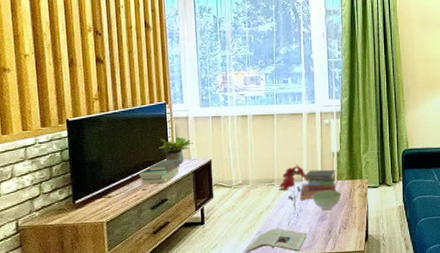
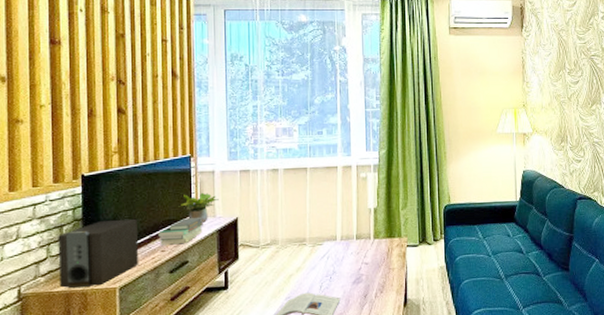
speaker: none [48,160,123,222] -> present [58,218,139,288]
artificial flower: present [279,164,307,210] -> none [310,221,342,272]
books: present [300,169,337,201] -> none [333,227,373,262]
bowl: present [312,190,342,212] -> none [346,250,379,274]

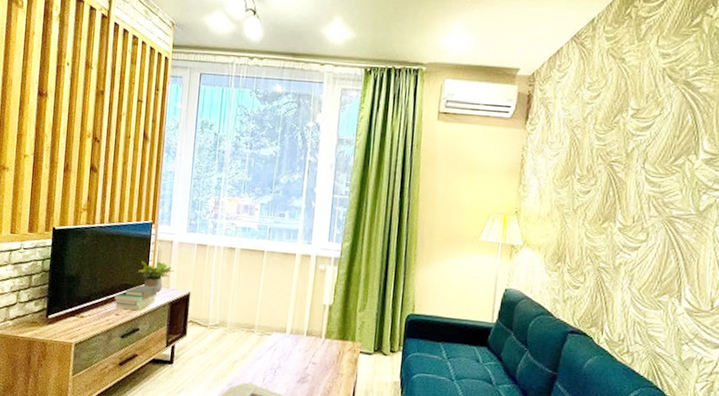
speaker: present [58,218,139,288] -> none [24,275,97,337]

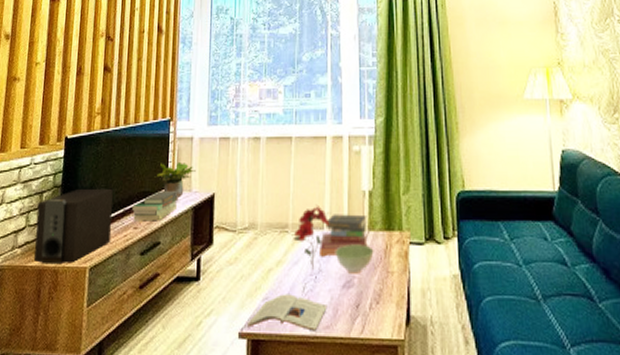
speaker: none [24,275,97,337] -> present [34,188,113,263]
artificial flower: none [258,311,292,365] -> present [293,204,330,270]
books: none [280,321,326,357] -> present [320,214,368,257]
bowl: none [293,347,328,374] -> present [335,244,374,276]

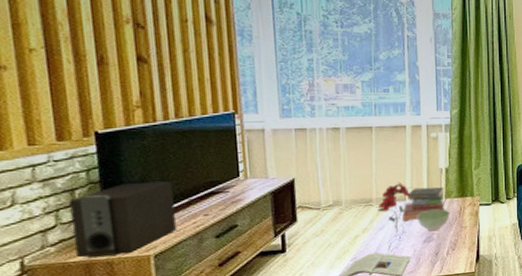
books: present [132,191,178,222] -> none [199,179,254,209]
potted plant: present [154,161,196,197] -> none [222,152,271,184]

